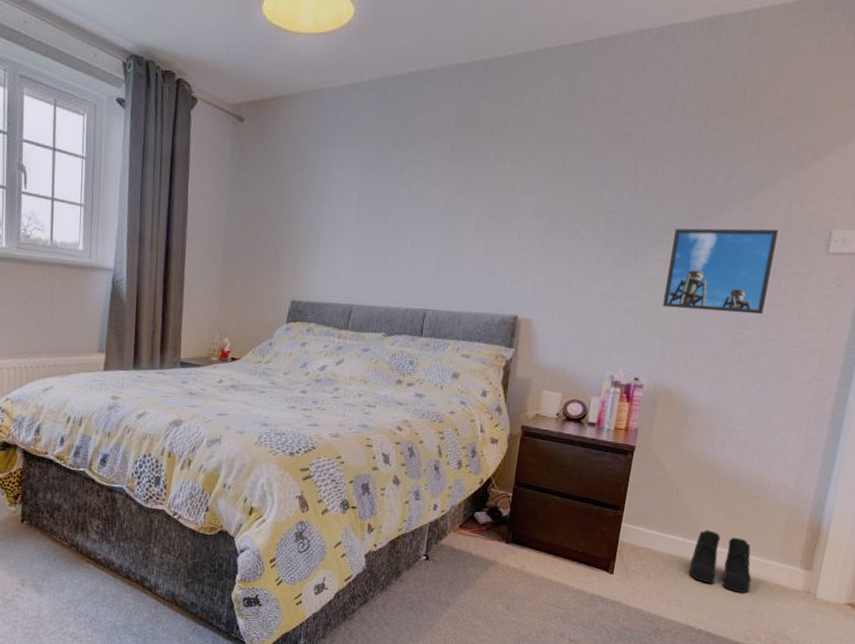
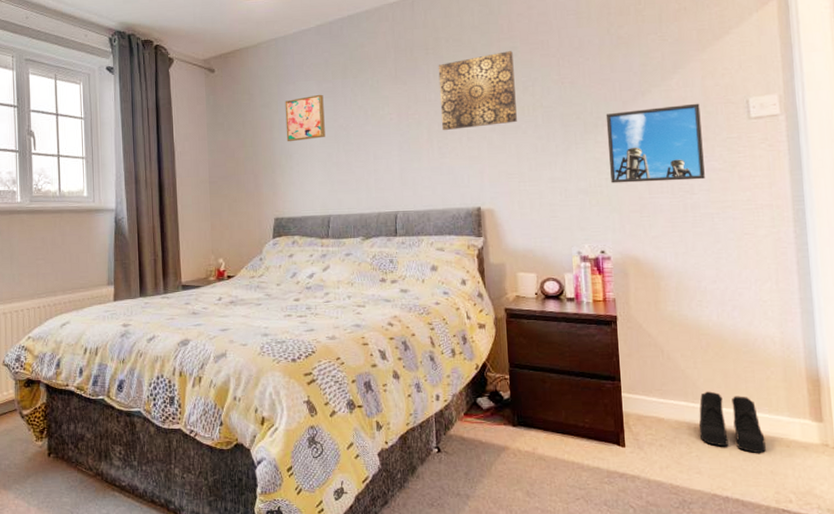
wall art: none [316,164,366,217] -> present [285,94,325,142]
wall art: none [492,141,589,226] -> present [438,51,517,131]

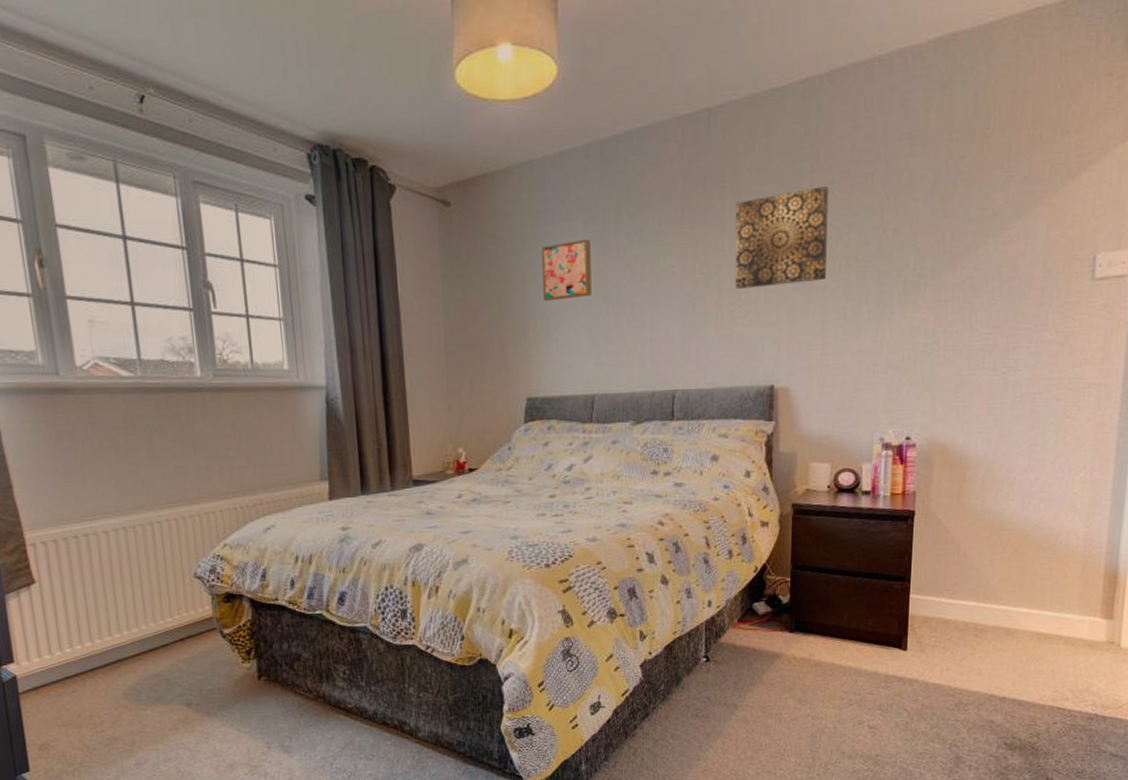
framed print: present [605,103,705,183] -> none [927,259,1040,357]
boots: present [698,391,766,454] -> none [985,590,1052,654]

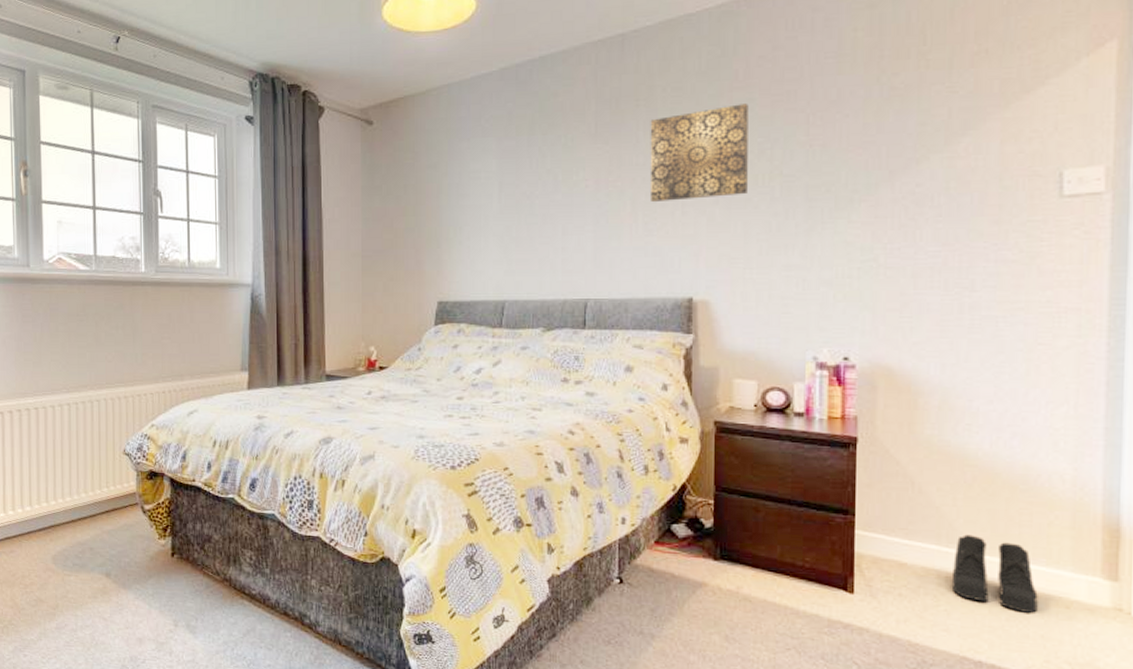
wall art: present [541,239,592,302] -> none [456,154,504,212]
boots: none [985,590,1052,654] -> present [951,534,1038,614]

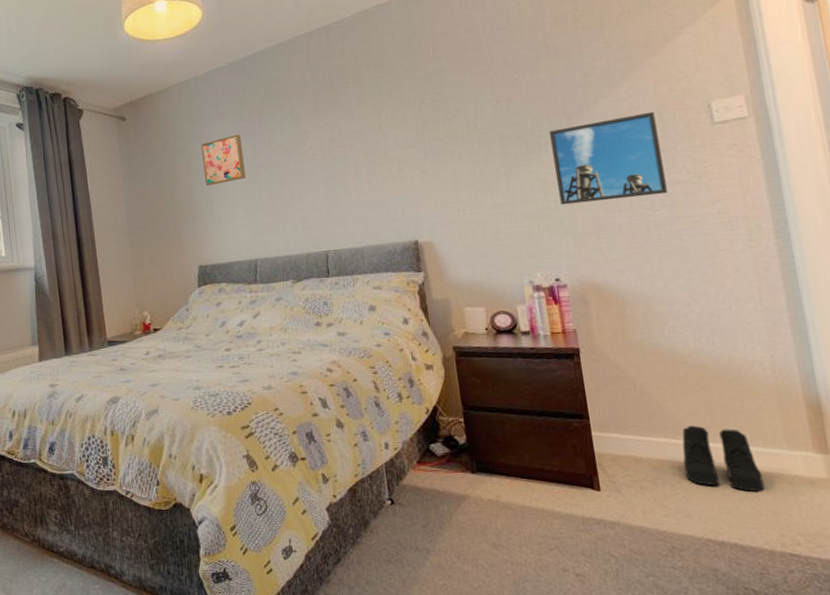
wall art: none [456,154,504,212] -> present [200,134,246,186]
wall art: present [649,104,749,203] -> none [360,72,451,163]
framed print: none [864,175,994,274] -> present [548,111,667,205]

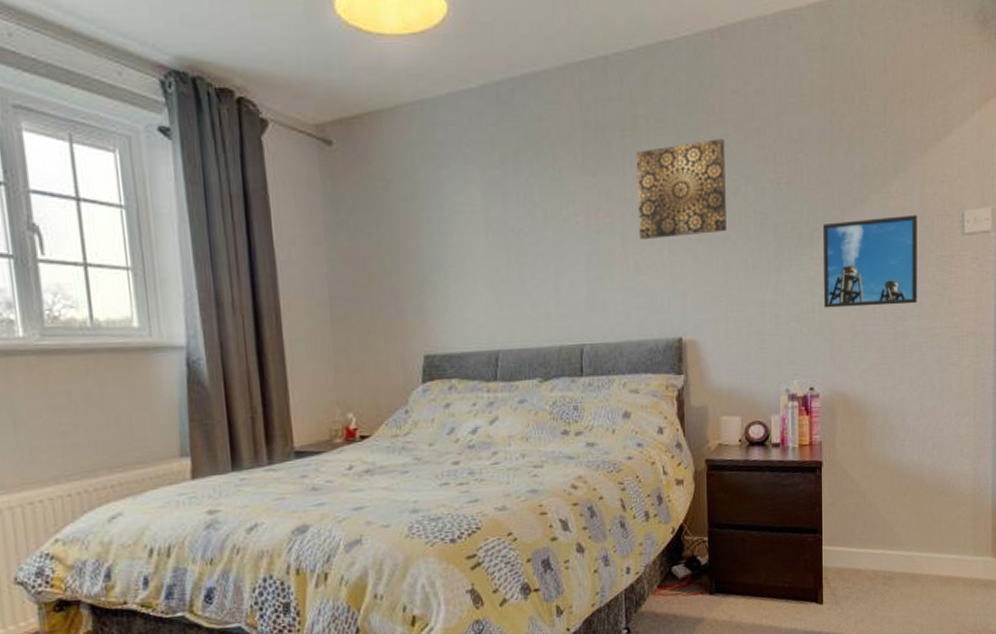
wall art: present [200,134,246,186] -> none [435,184,492,251]
wall art: none [360,72,451,163] -> present [636,139,726,240]
boots: present [682,425,765,493] -> none [893,536,952,597]

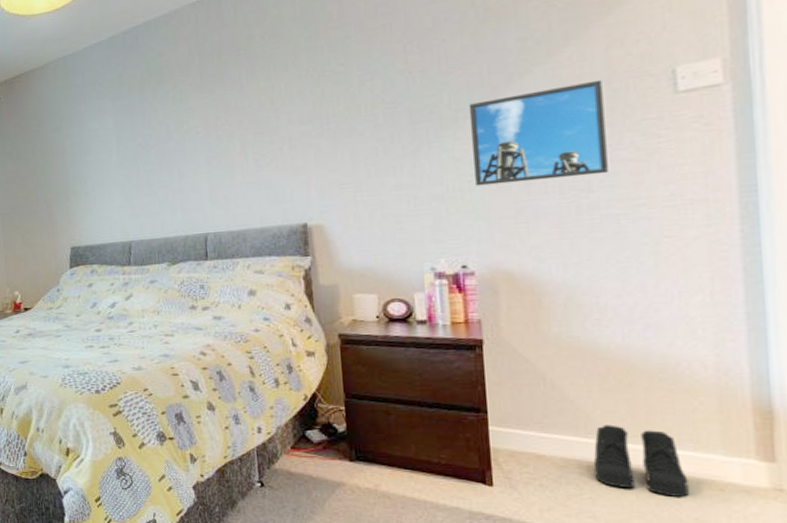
wall art: present [636,139,726,240] -> none [252,41,351,141]
boots: none [893,536,952,597] -> present [593,425,689,498]

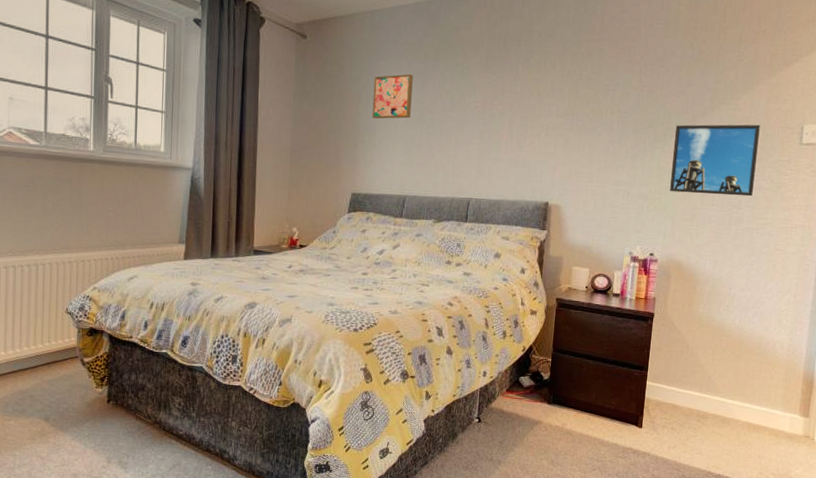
wall art: none [76,112,123,167] -> present [372,74,413,119]
boots: present [593,425,689,498] -> none [705,385,759,441]

